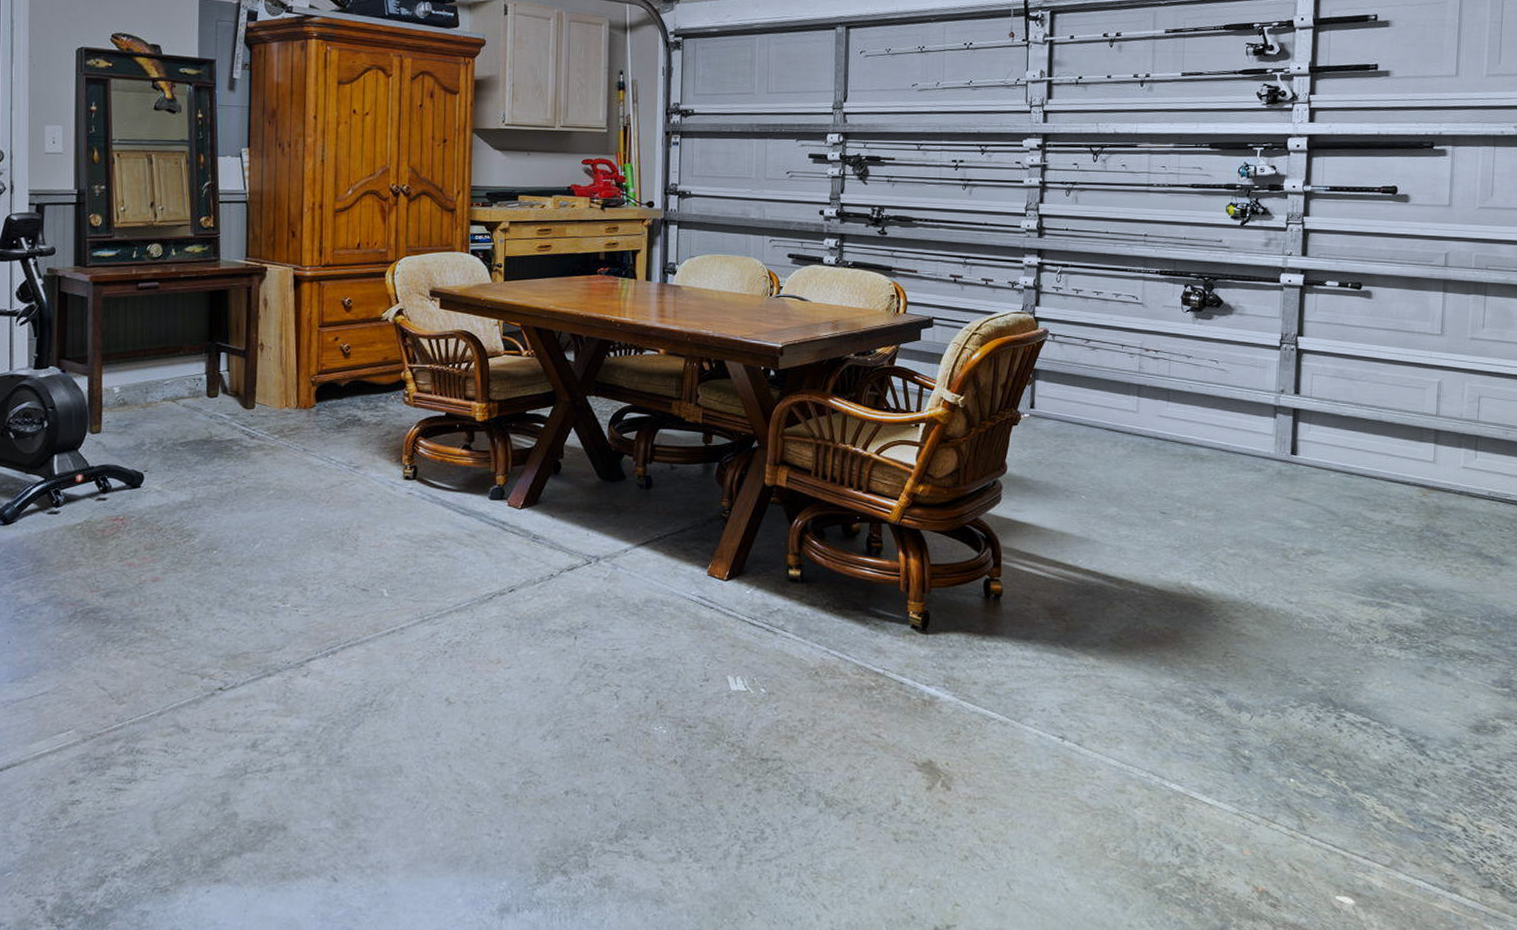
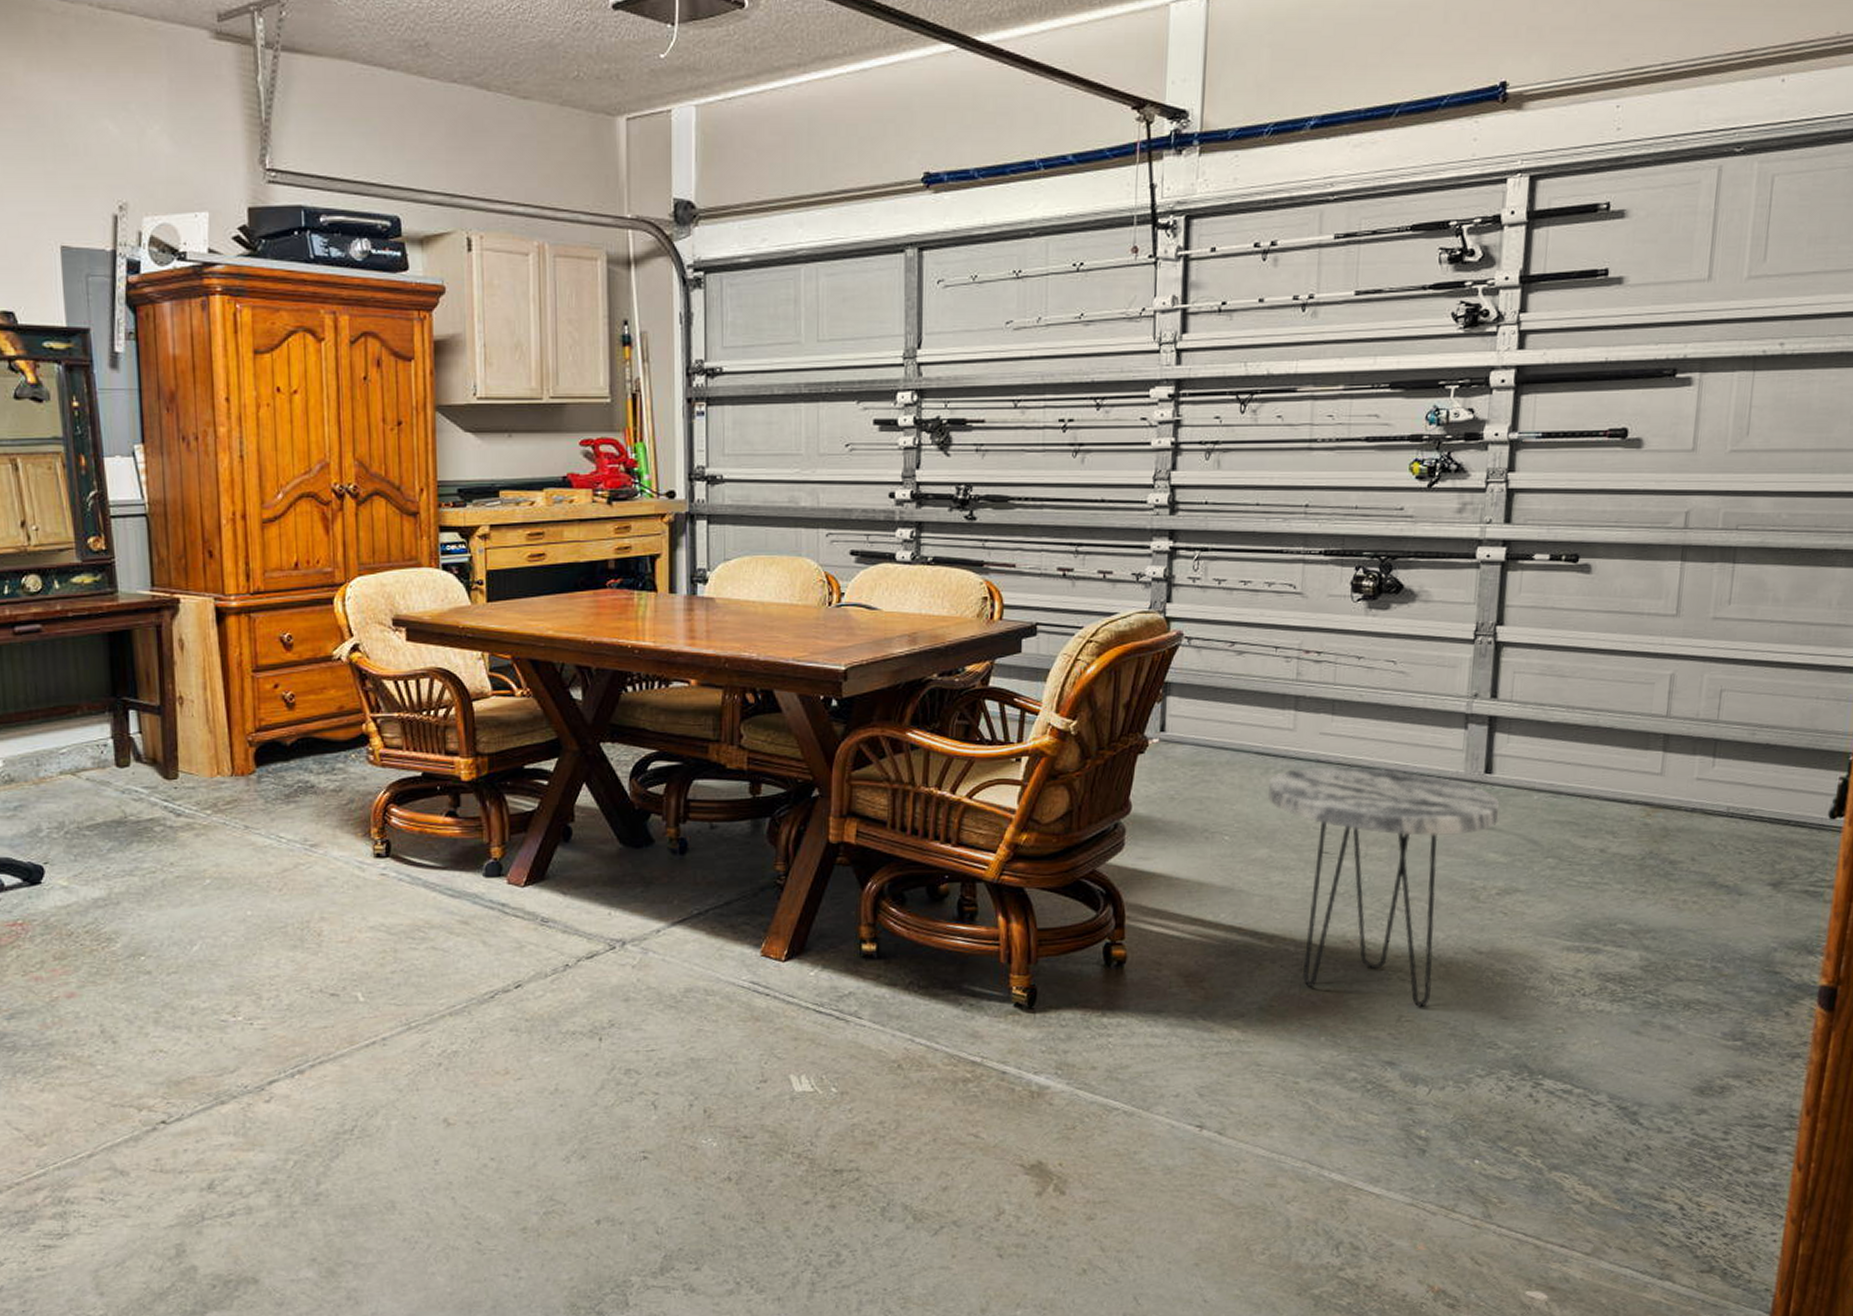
side table: none [1117,442,1304,645] -> present [1268,766,1500,1007]

